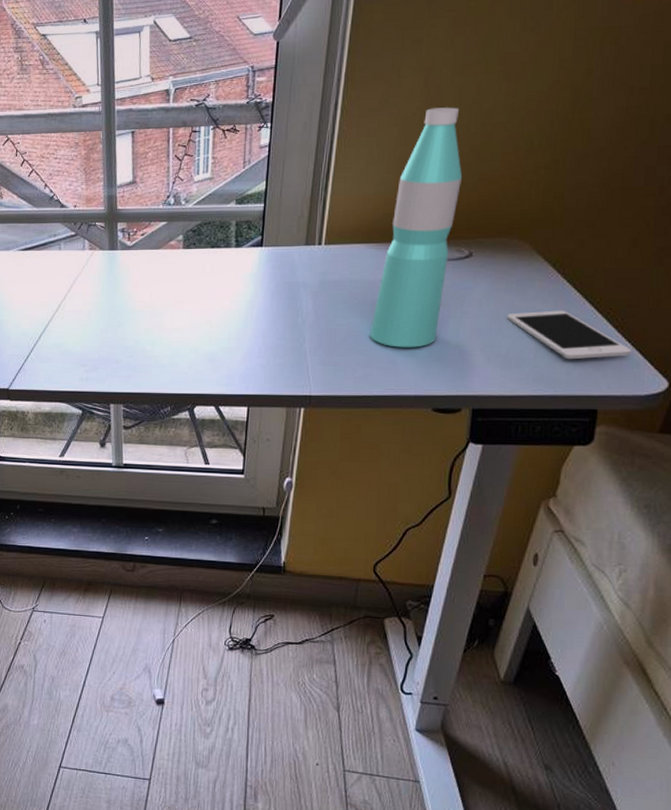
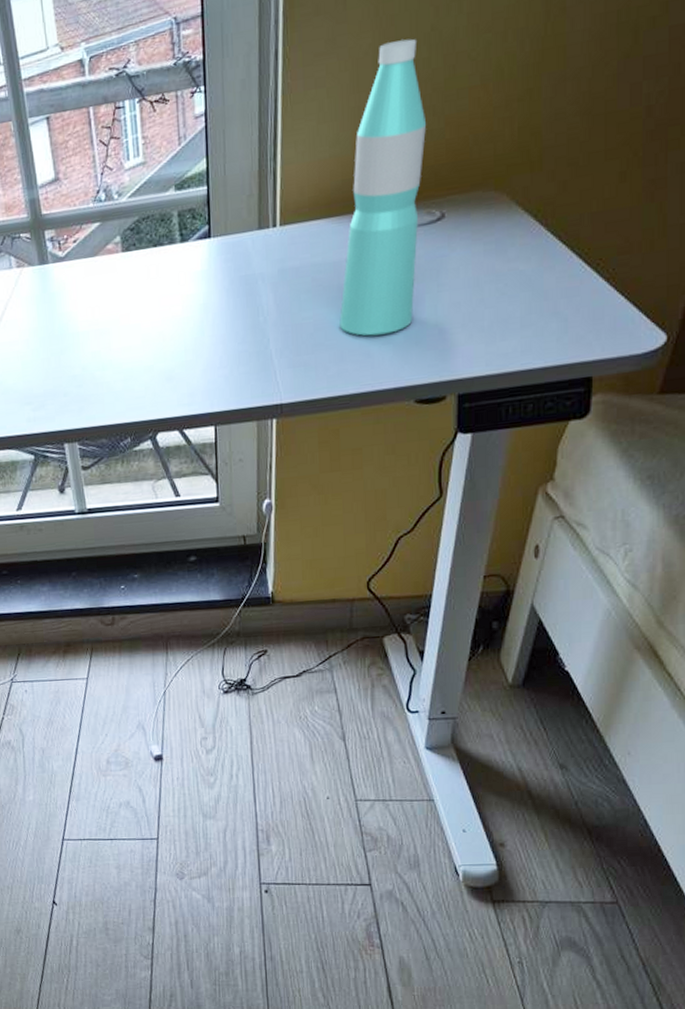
cell phone: present [507,310,632,360] -> none [488,267,626,325]

